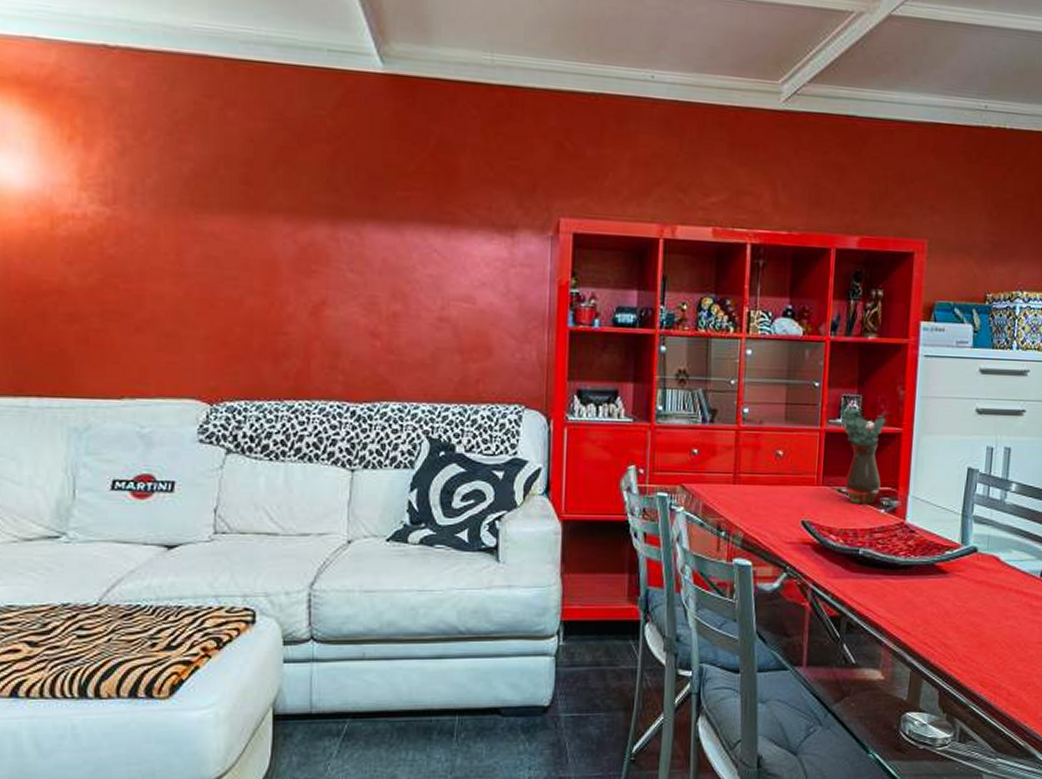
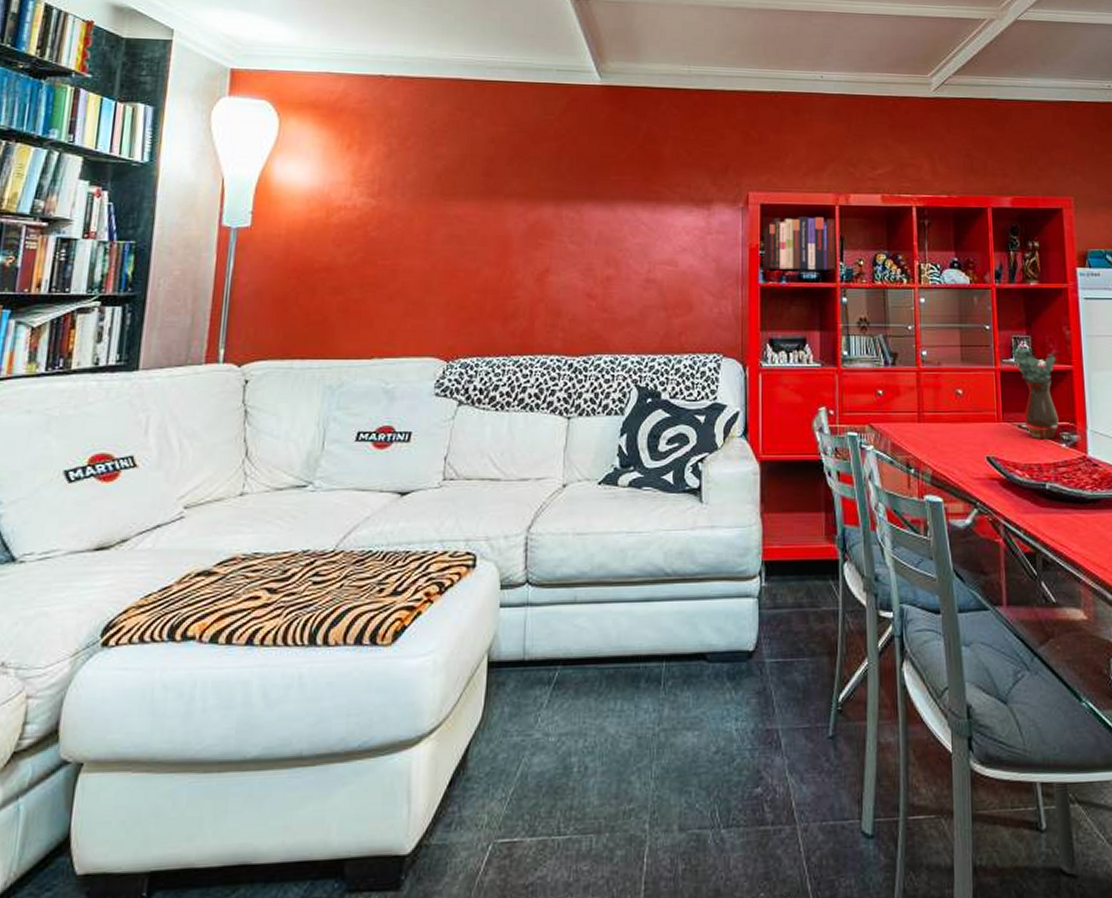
books: none [574,250,659,319] -> present [764,216,837,274]

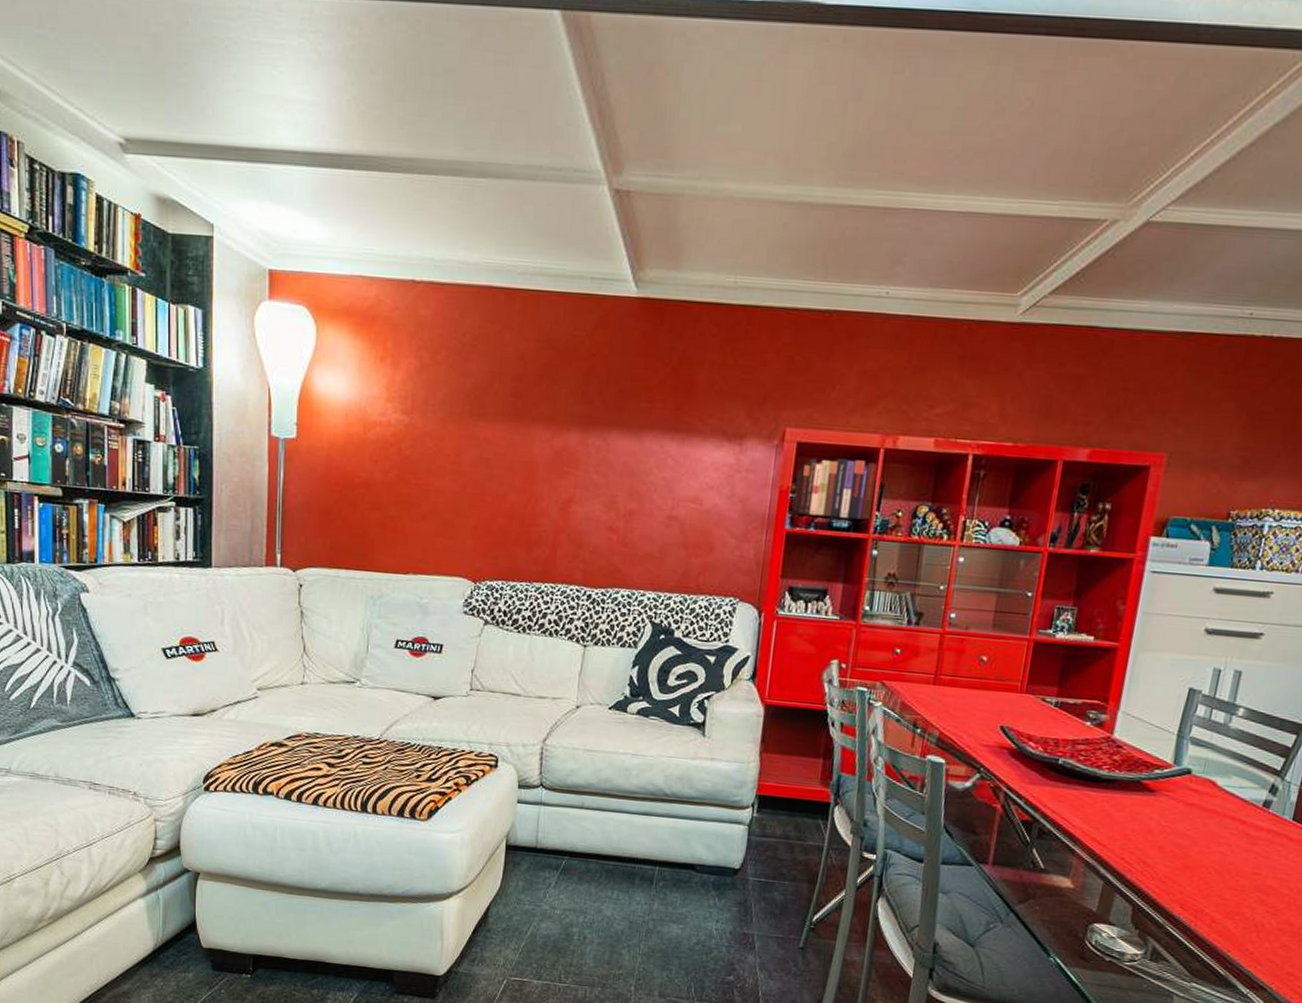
vase: present [1010,344,1059,440] -> none [1049,614,1102,716]

